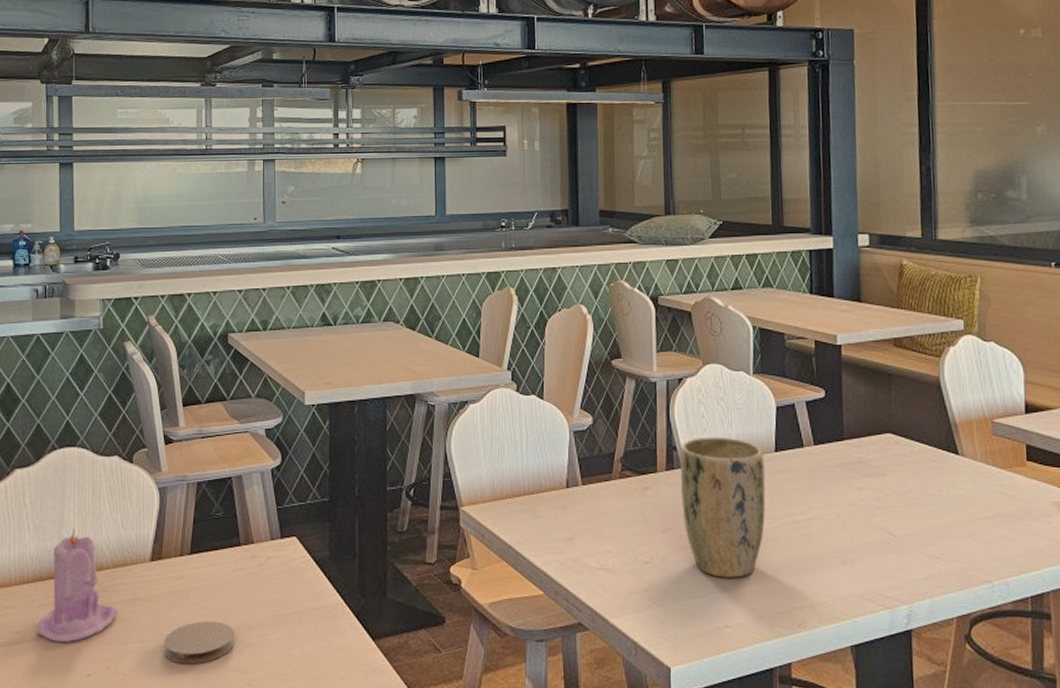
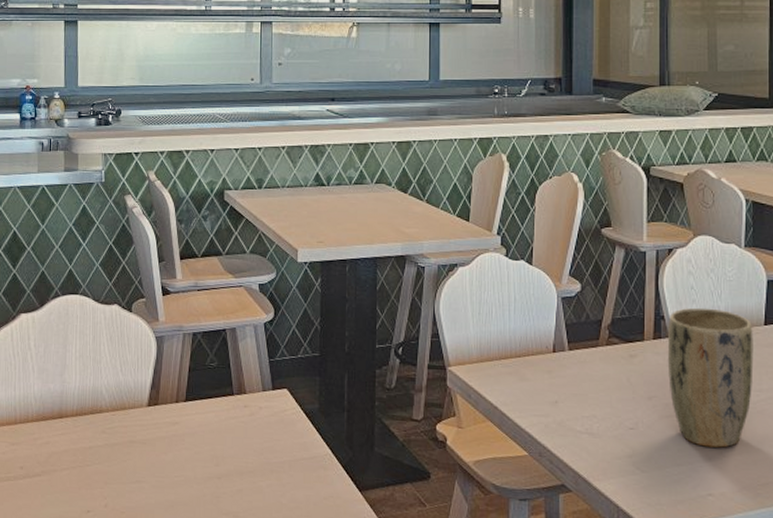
candle: present [37,528,118,642] -> none [40,371,116,479]
coaster: present [164,621,235,664] -> none [160,465,227,506]

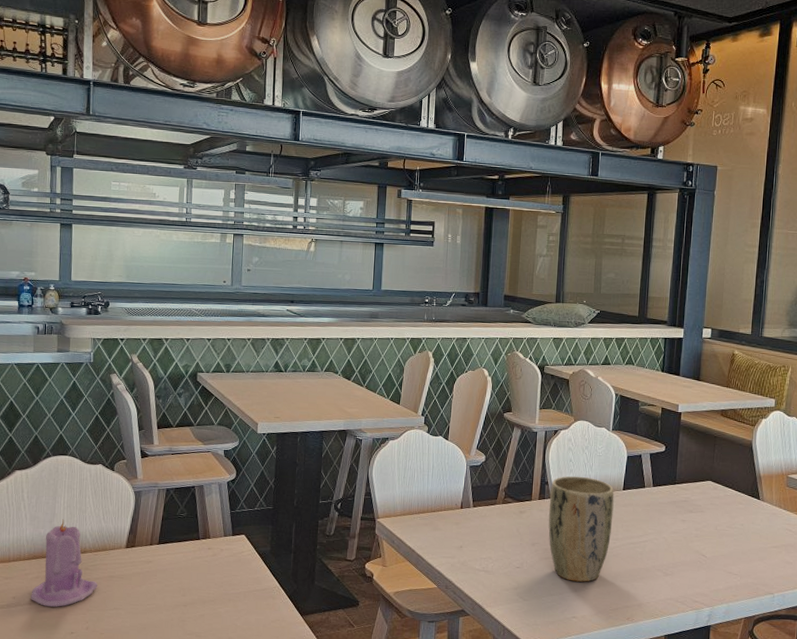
candle: none [40,371,116,479] -> present [31,519,97,607]

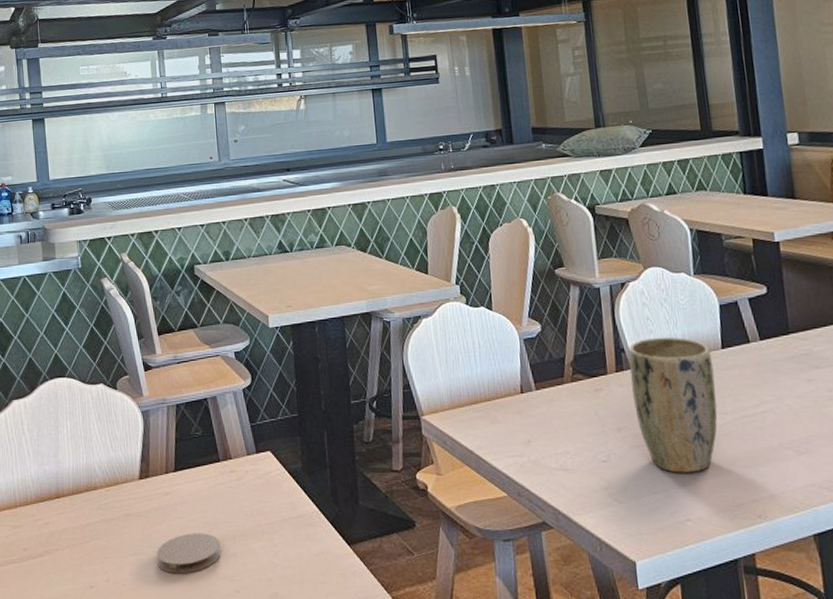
candle: present [31,519,97,607] -> none [42,452,113,557]
coaster: none [134,595,192,628] -> present [157,533,221,574]

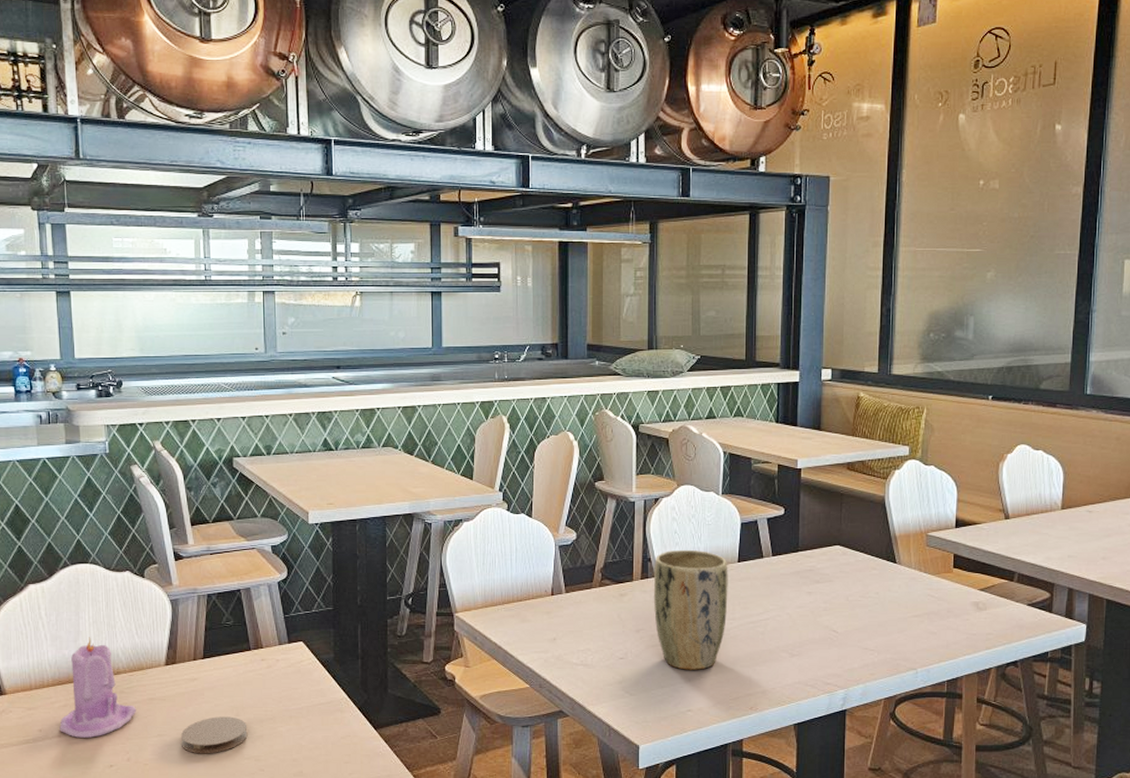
candle: none [42,452,113,557] -> present [59,637,136,738]

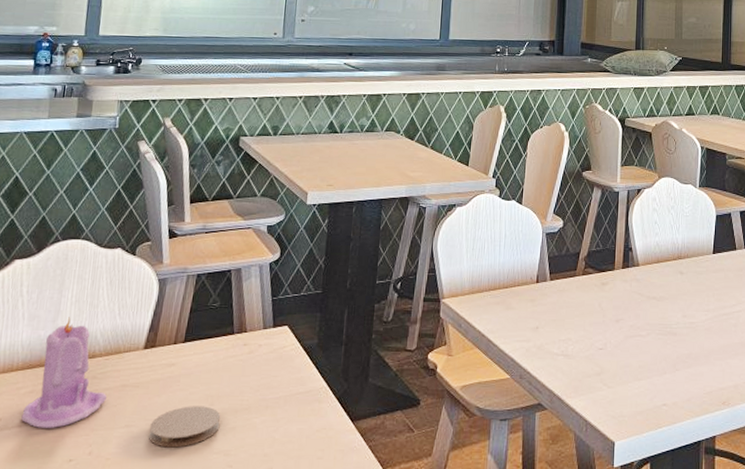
plant pot: present [653,549,728,670] -> none [633,240,704,362]

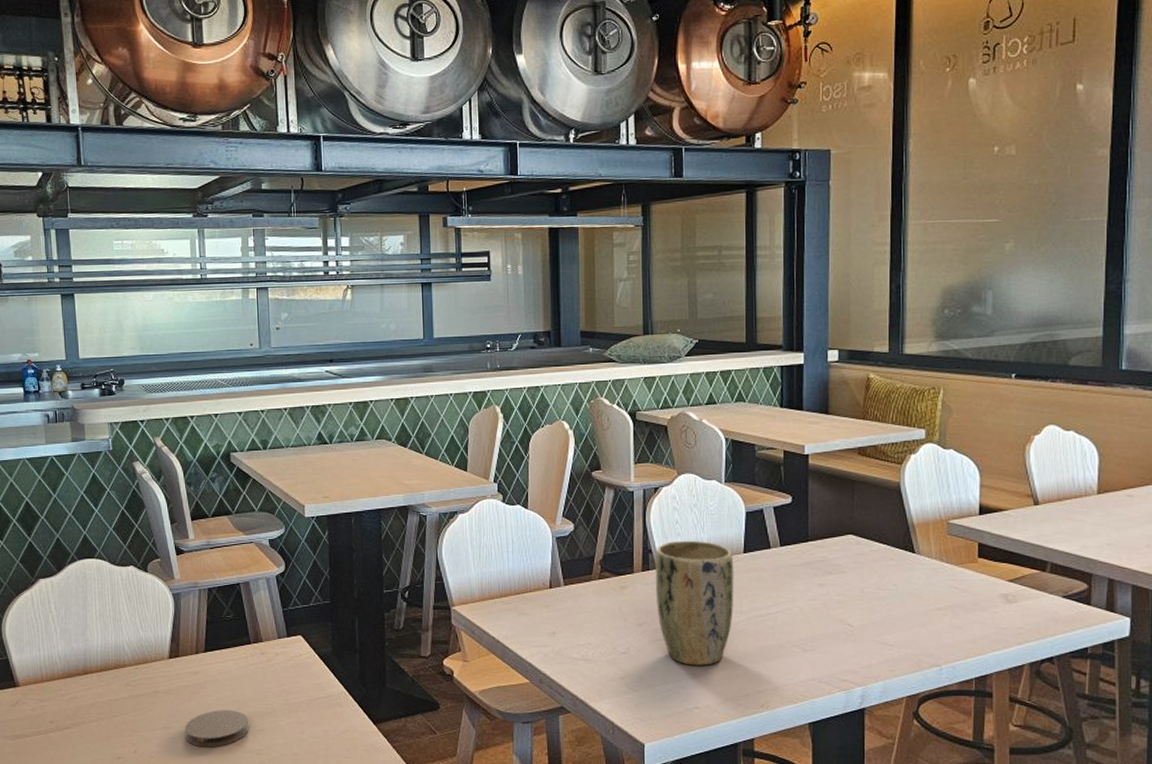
candle: present [21,317,107,428] -> none [69,630,142,730]
plant pot: none [633,240,704,362] -> present [655,540,734,665]

